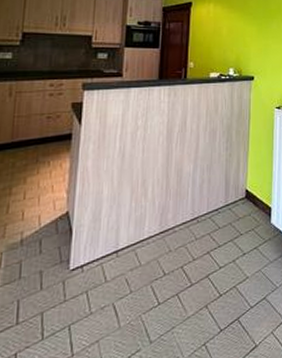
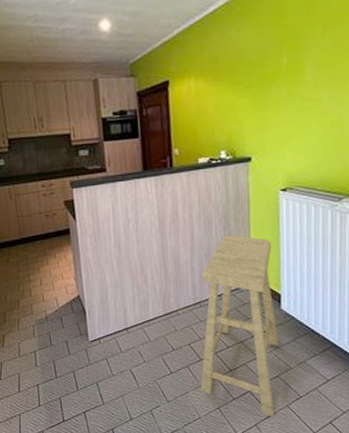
stool: none [188,147,267,349] -> present [200,235,278,417]

